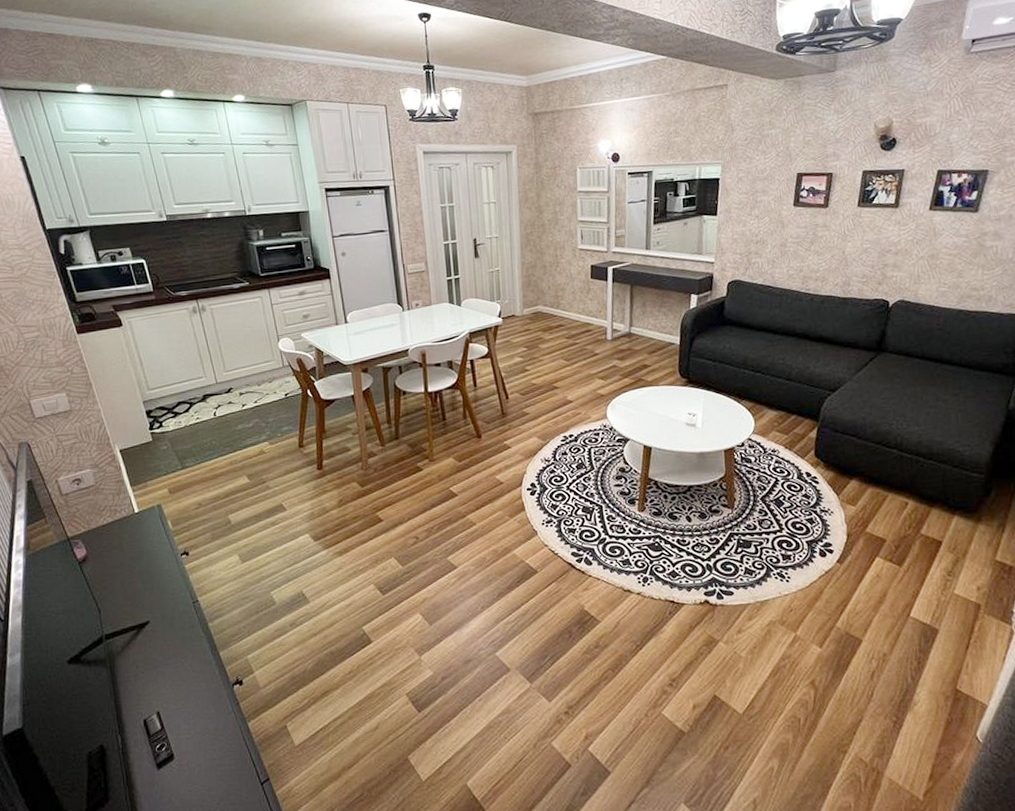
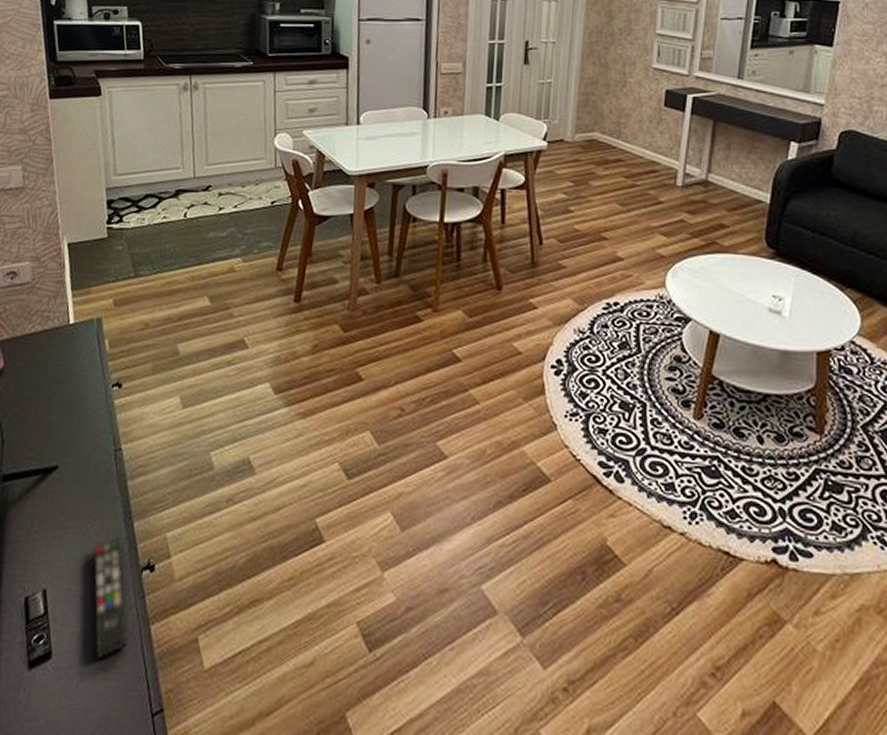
remote control: none [190,664,232,754] -> present [92,536,128,661]

